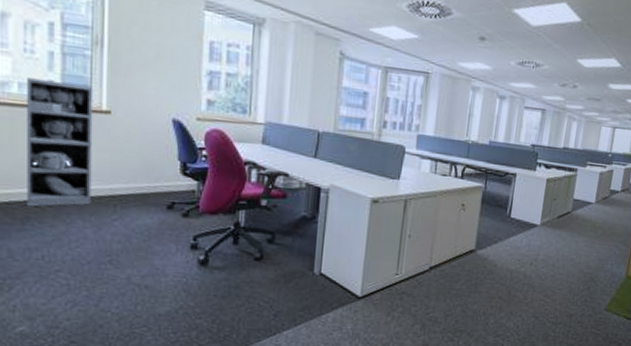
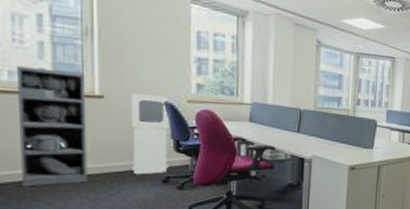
air purifier: none [136,109,177,199] -> present [132,93,169,175]

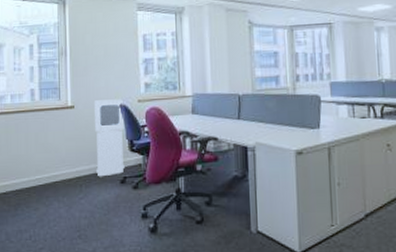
shelving unit: present [16,66,88,187] -> none [15,88,63,195]

